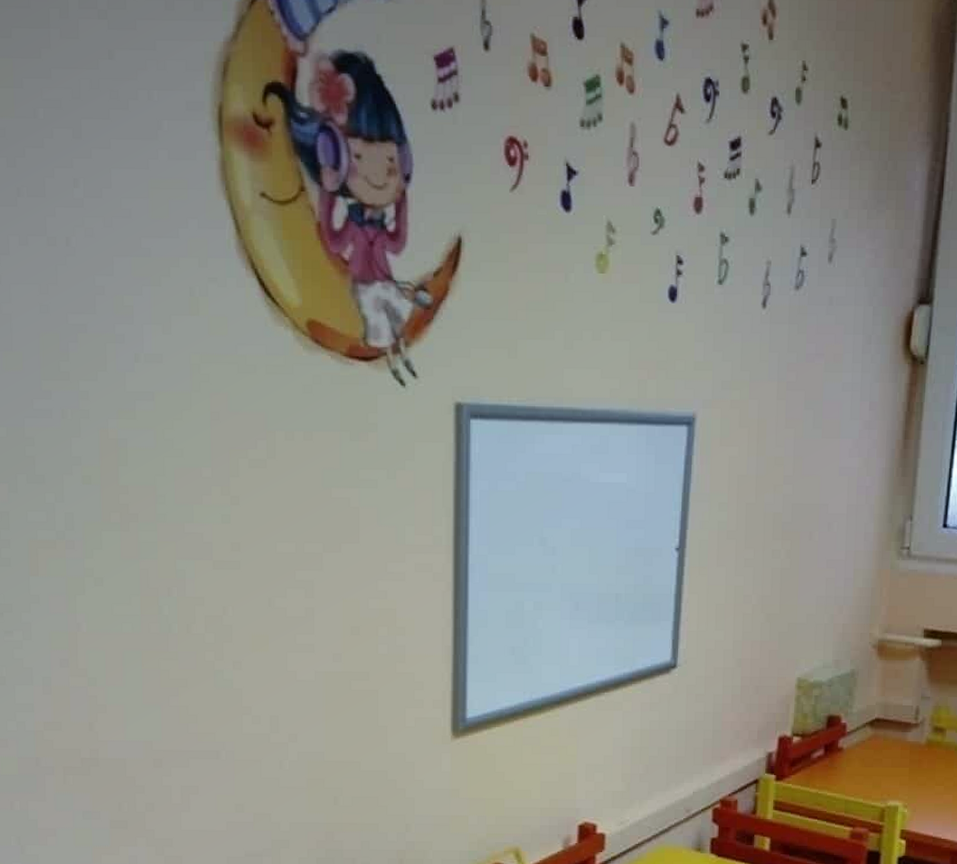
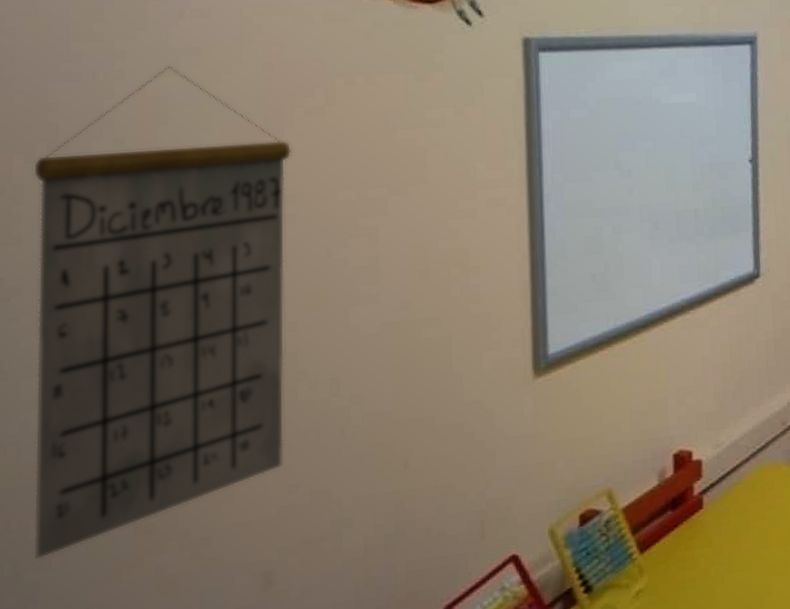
calendar: none [17,409,237,837] -> present [34,66,292,560]

